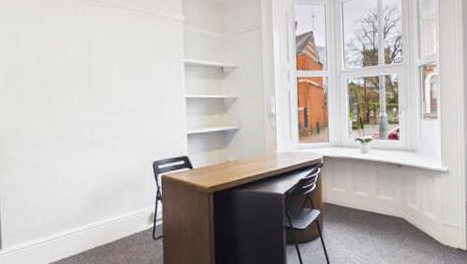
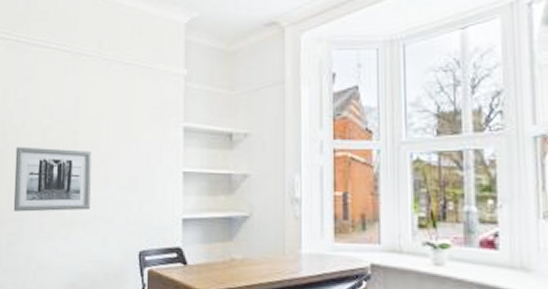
wall art: none [32,81,107,138] -> present [13,147,92,212]

